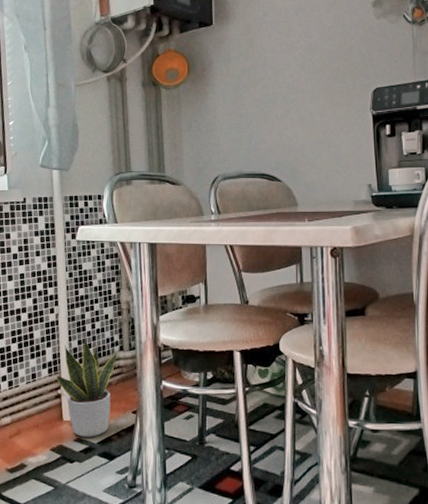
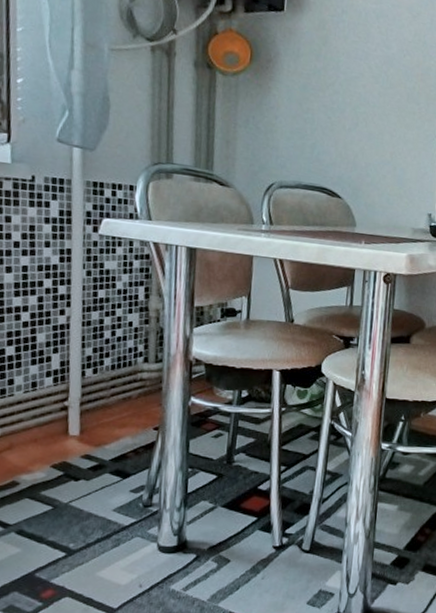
potted plant: present [57,338,119,437] -> none [63,345,143,454]

